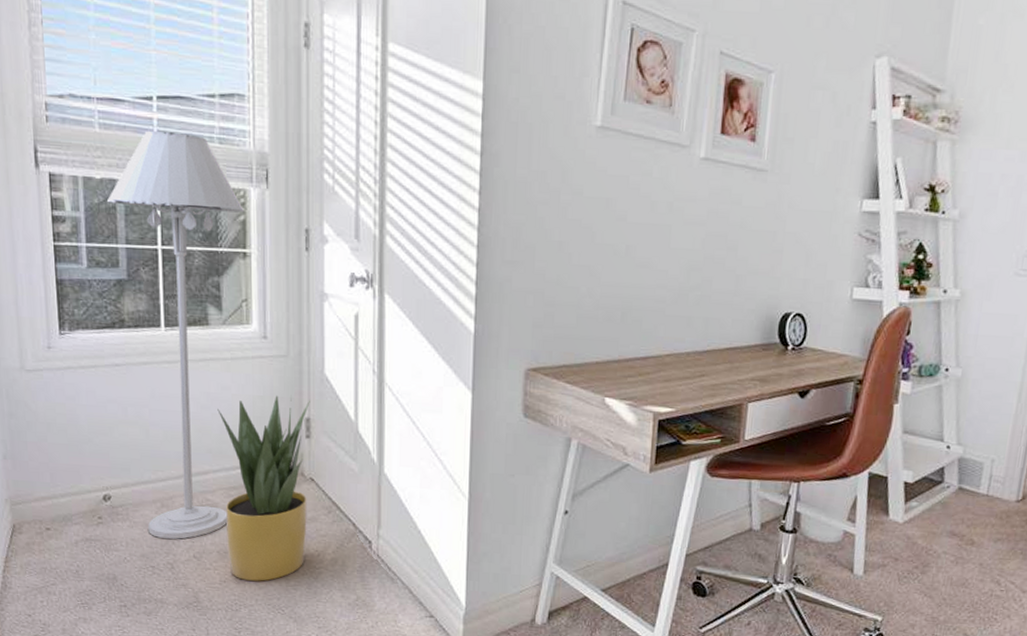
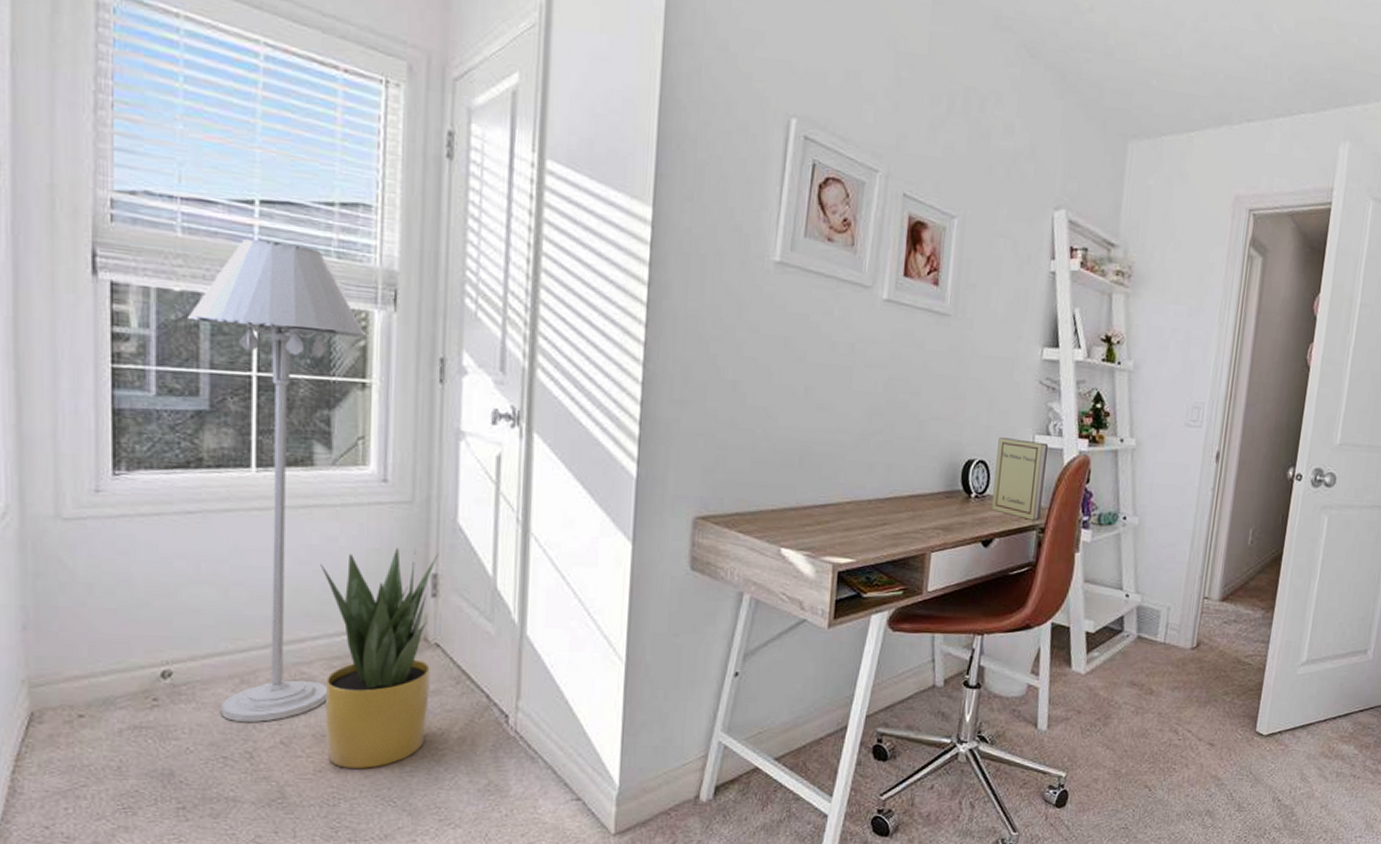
book: none [808,290,867,372] -> present [992,437,1048,521]

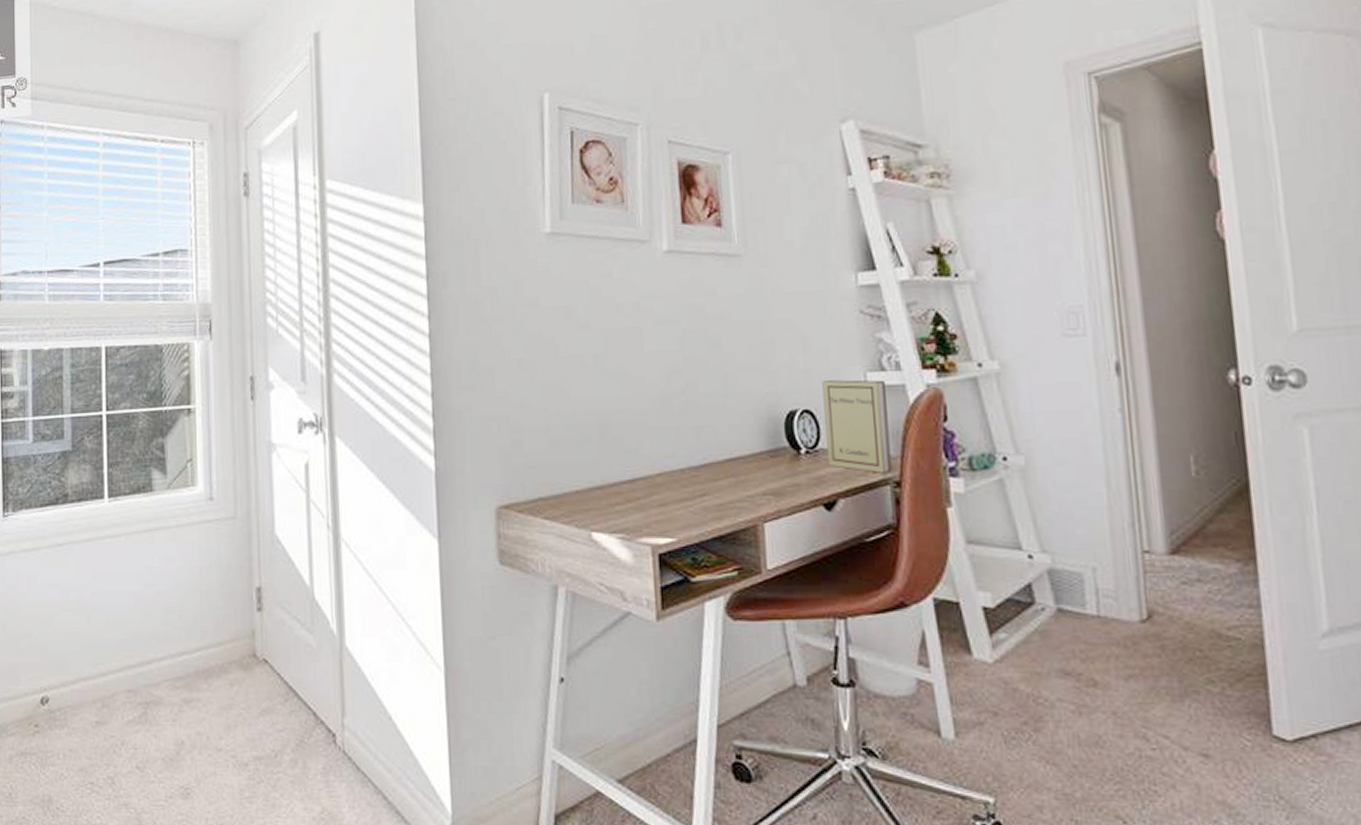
floor lamp: present [188,239,366,722] -> none [54,294,189,746]
planter: present [320,548,439,769] -> none [162,563,262,794]

